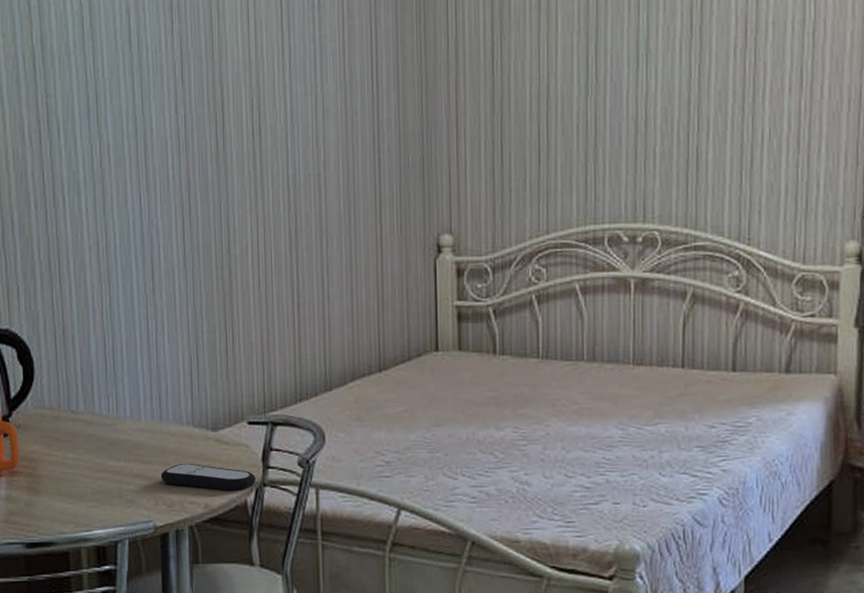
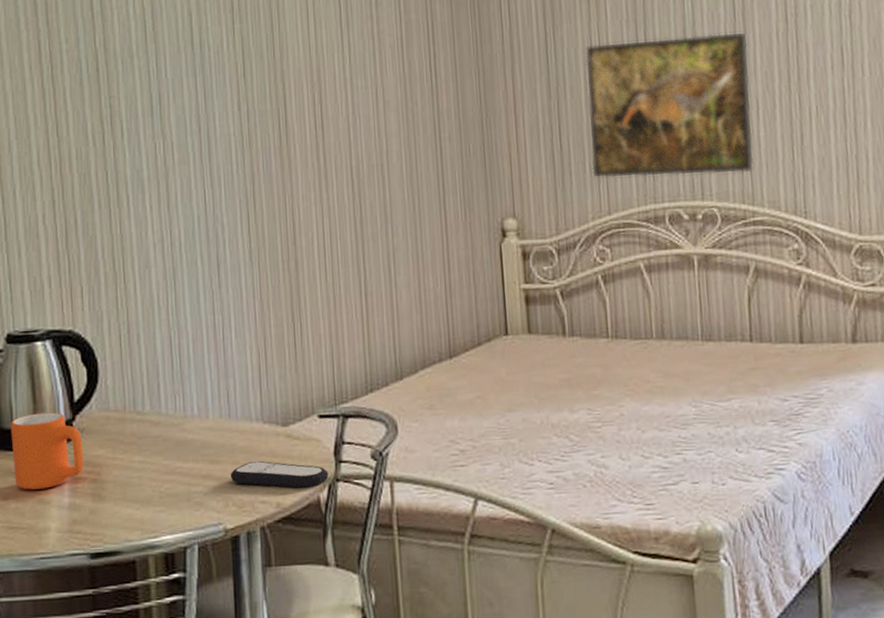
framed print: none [532,49,703,197] -> present [585,33,754,179]

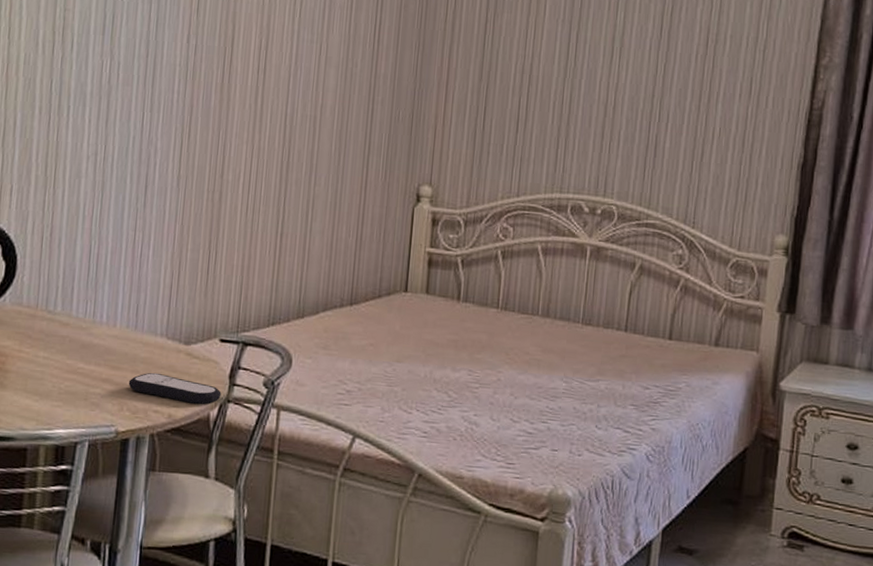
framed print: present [585,33,754,179] -> none [508,37,668,179]

